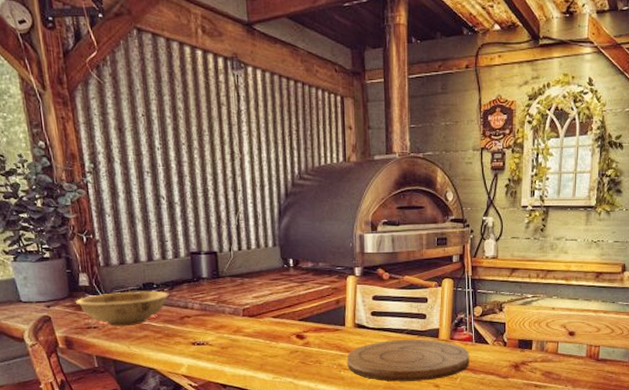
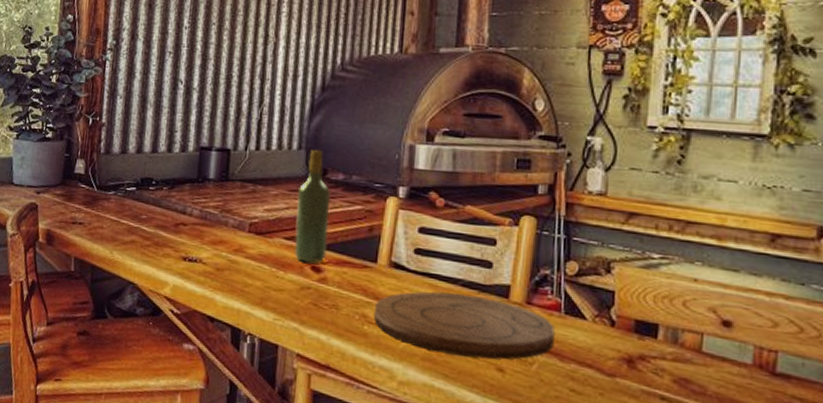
bowl: present [76,291,169,327] -> none [67,185,168,228]
wine bottle: none [278,246,307,333] -> present [293,150,331,263]

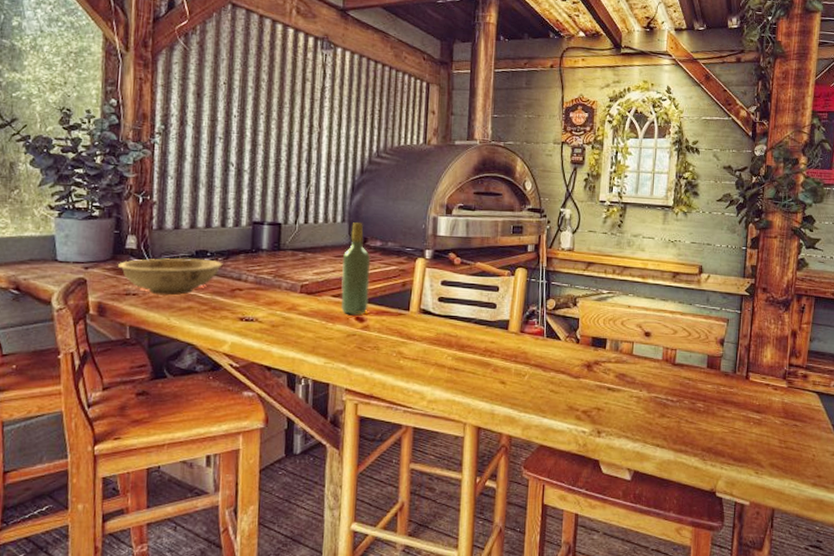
bowl: none [67,185,168,228] -> present [118,258,223,296]
cutting board: present [374,291,555,360] -> none [408,329,540,376]

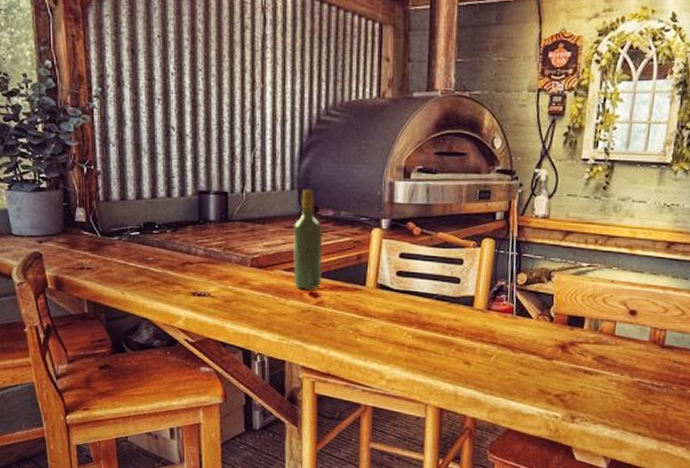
bowl: present [118,258,223,296] -> none [70,231,172,270]

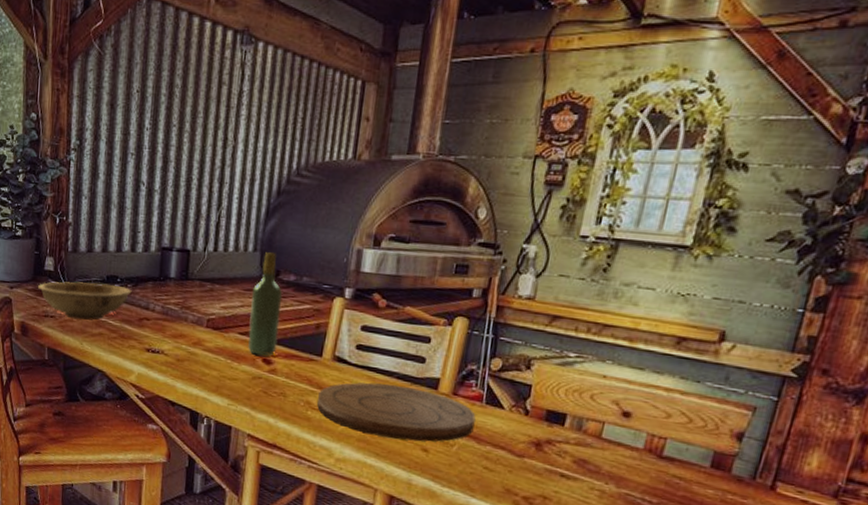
bowl: none [70,231,172,270] -> present [38,281,132,321]
cutting board: none [365,306,509,356] -> present [317,382,476,442]

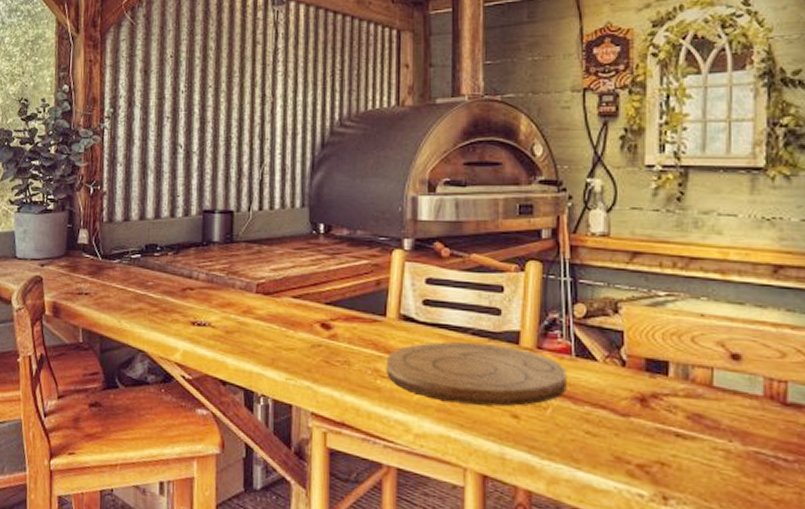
bowl: present [38,281,132,321] -> none [71,253,173,296]
wine bottle: present [247,252,283,356] -> none [302,207,337,320]

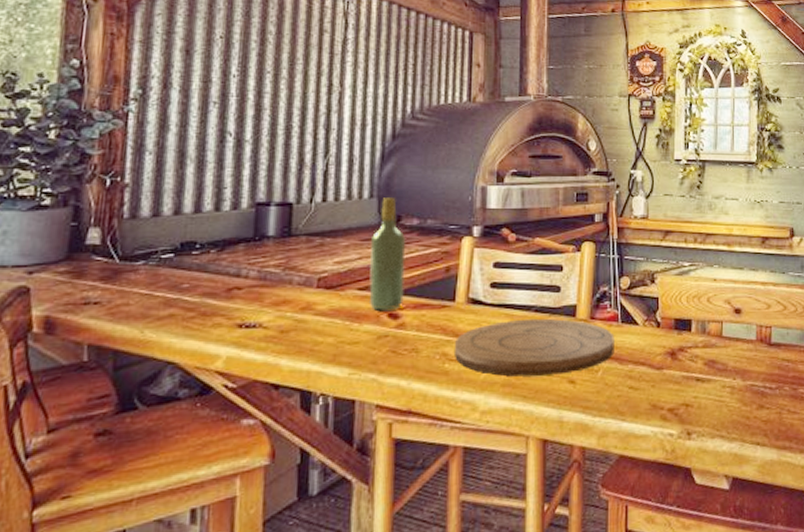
wine bottle: none [302,207,337,320] -> present [368,198,406,311]

